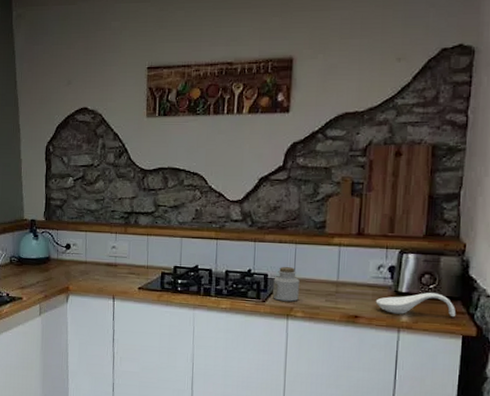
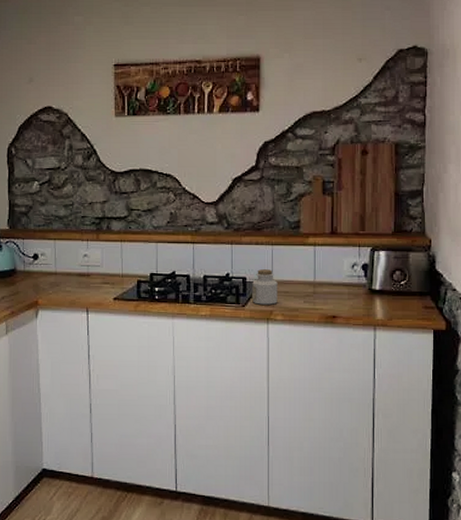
spoon rest: present [375,292,456,318] -> none [351,289,426,313]

